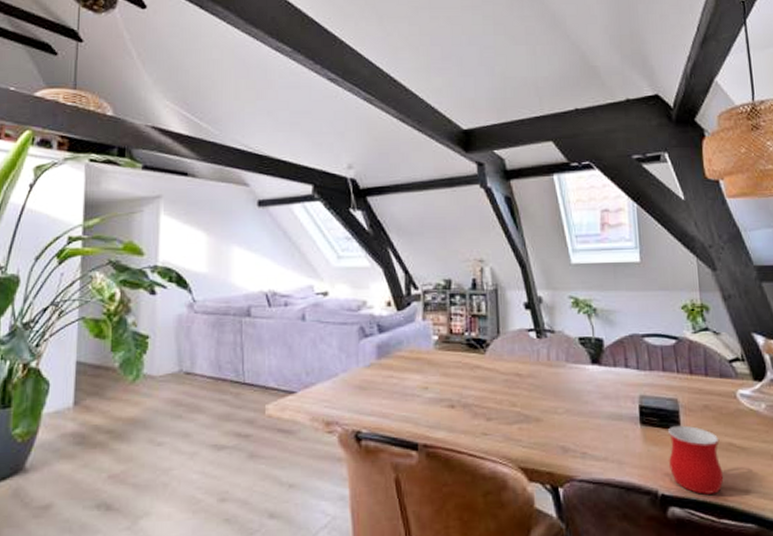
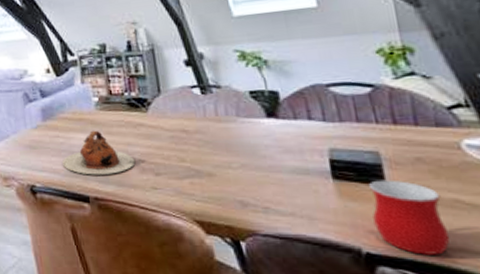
teapot: none [394,371,469,420] -> present [62,130,136,175]

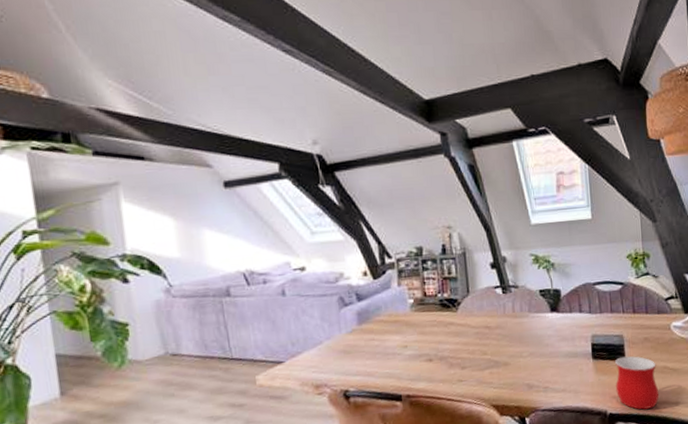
teapot: present [62,130,136,175] -> none [377,331,445,375]

